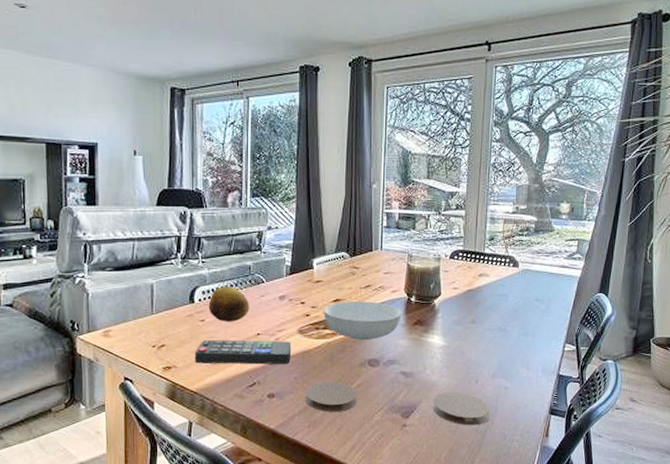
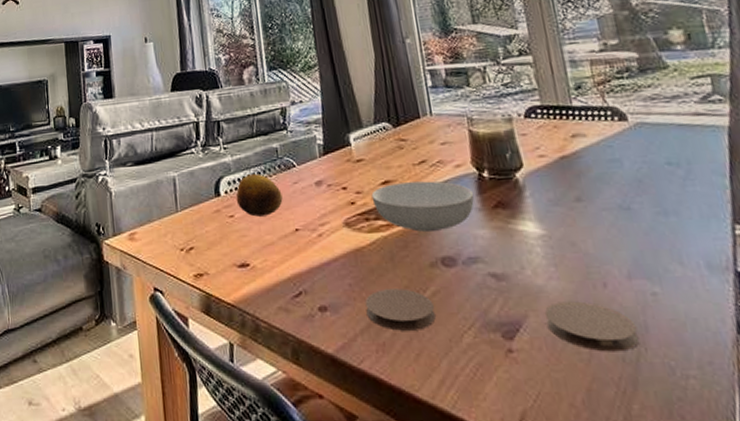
remote control: present [195,339,292,365] -> none [227,237,341,269]

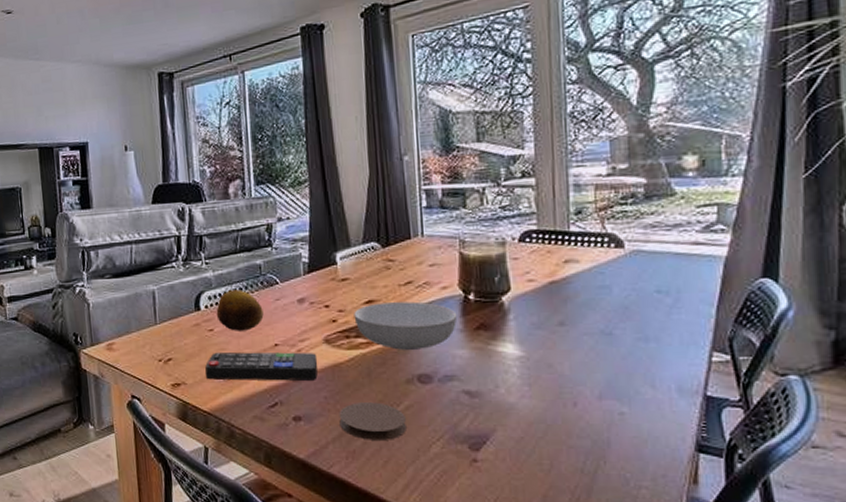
remote control: none [227,237,341,269] -> present [205,352,318,381]
coaster: present [544,301,640,352] -> none [512,418,600,464]

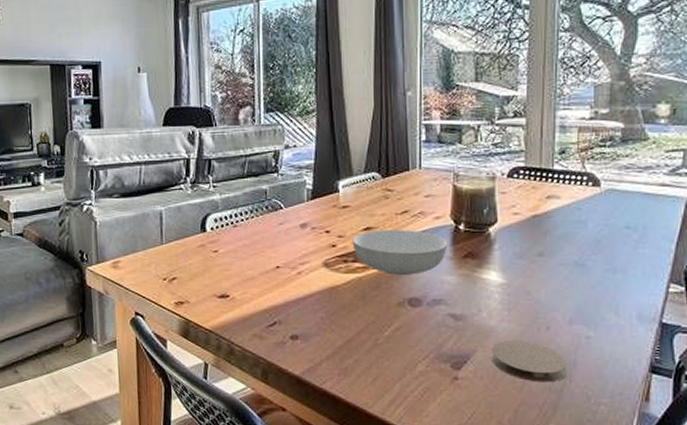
remote control: present [205,352,318,381] -> none [209,272,317,302]
fruit: present [216,290,264,331] -> none [221,213,267,253]
coaster: present [339,402,406,440] -> none [333,323,395,359]
coaster: none [512,418,600,464] -> present [491,340,567,383]

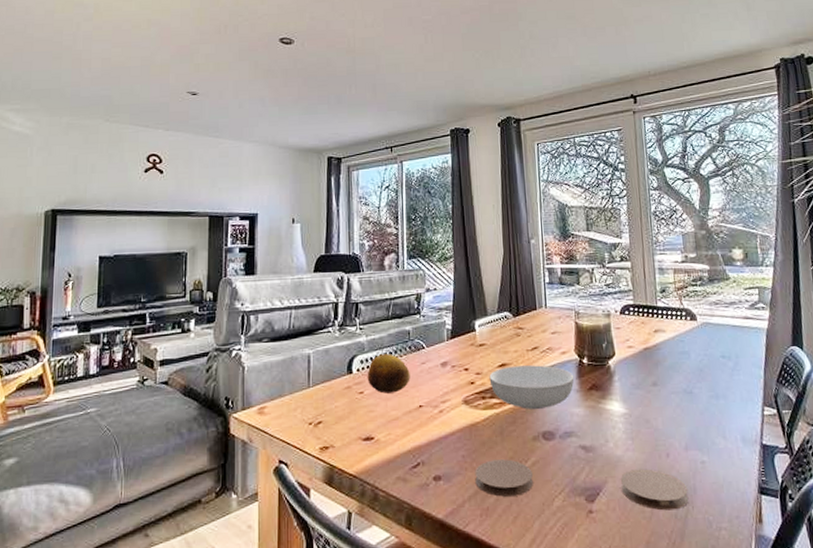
fruit: none [221,213,267,253] -> present [367,354,410,394]
coaster: none [333,323,395,359] -> present [474,459,533,497]

